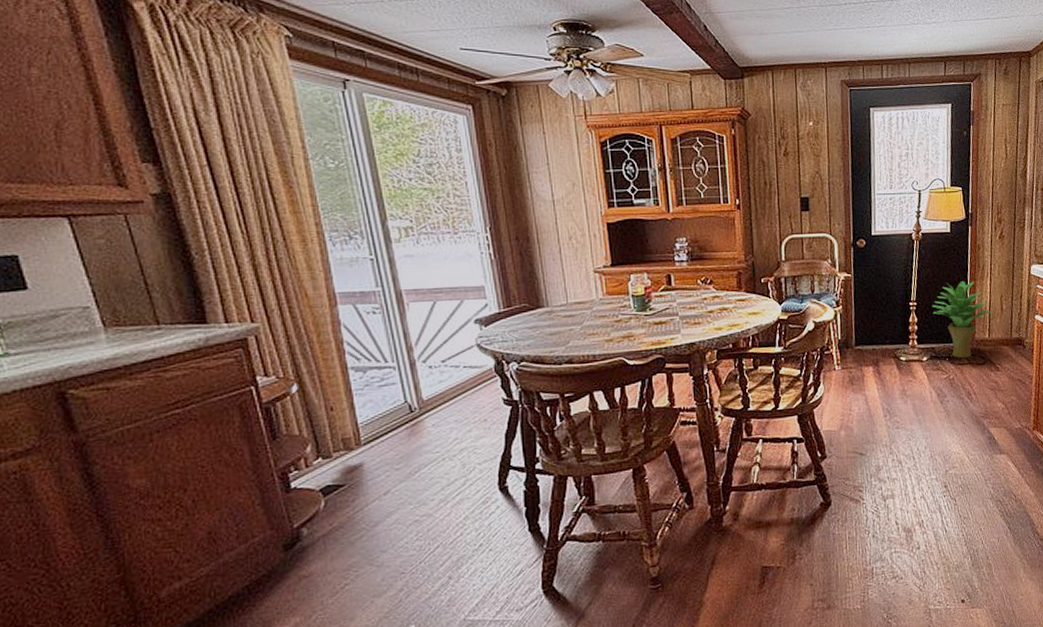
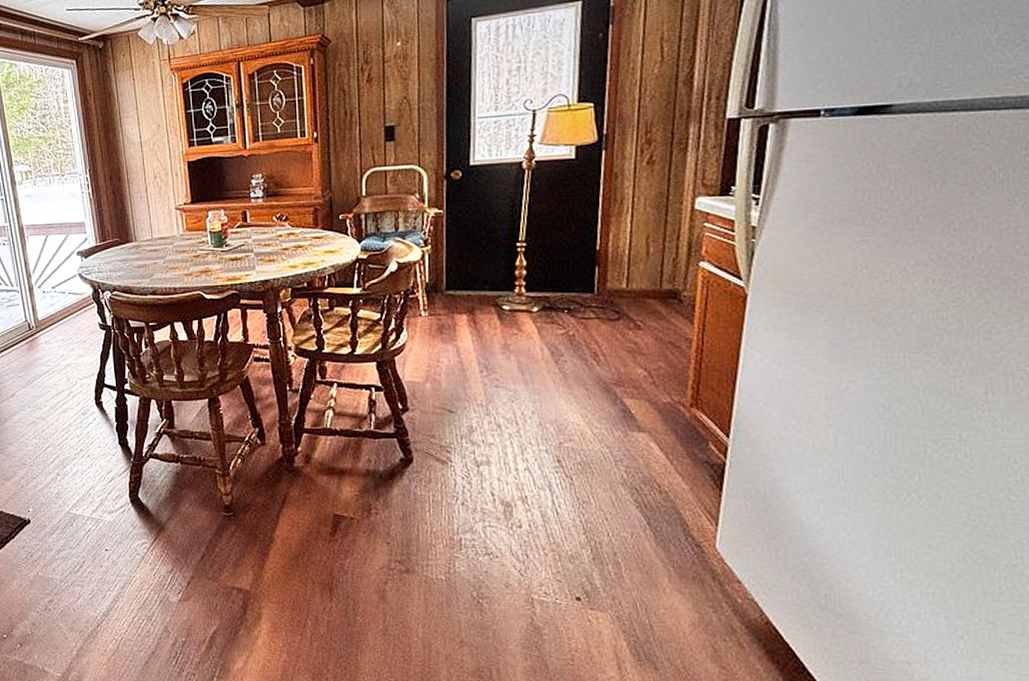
potted plant: present [932,280,994,359] -> none [546,217,635,312]

